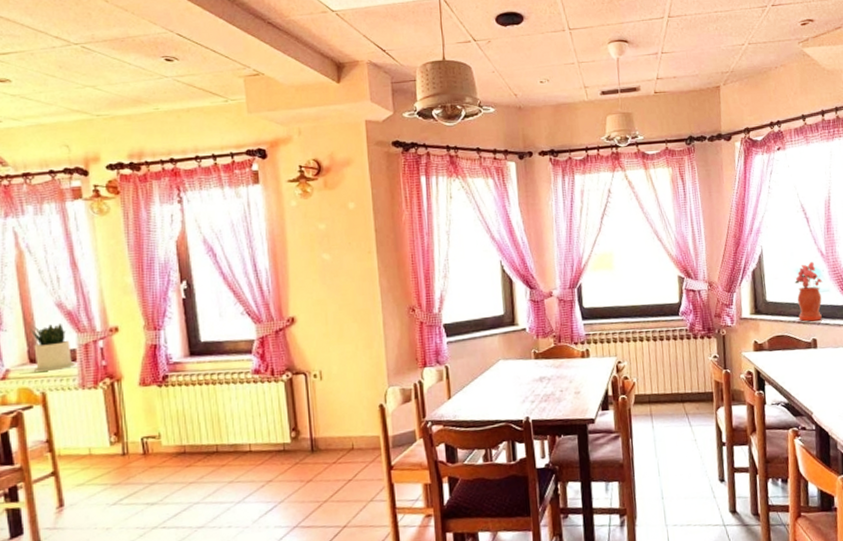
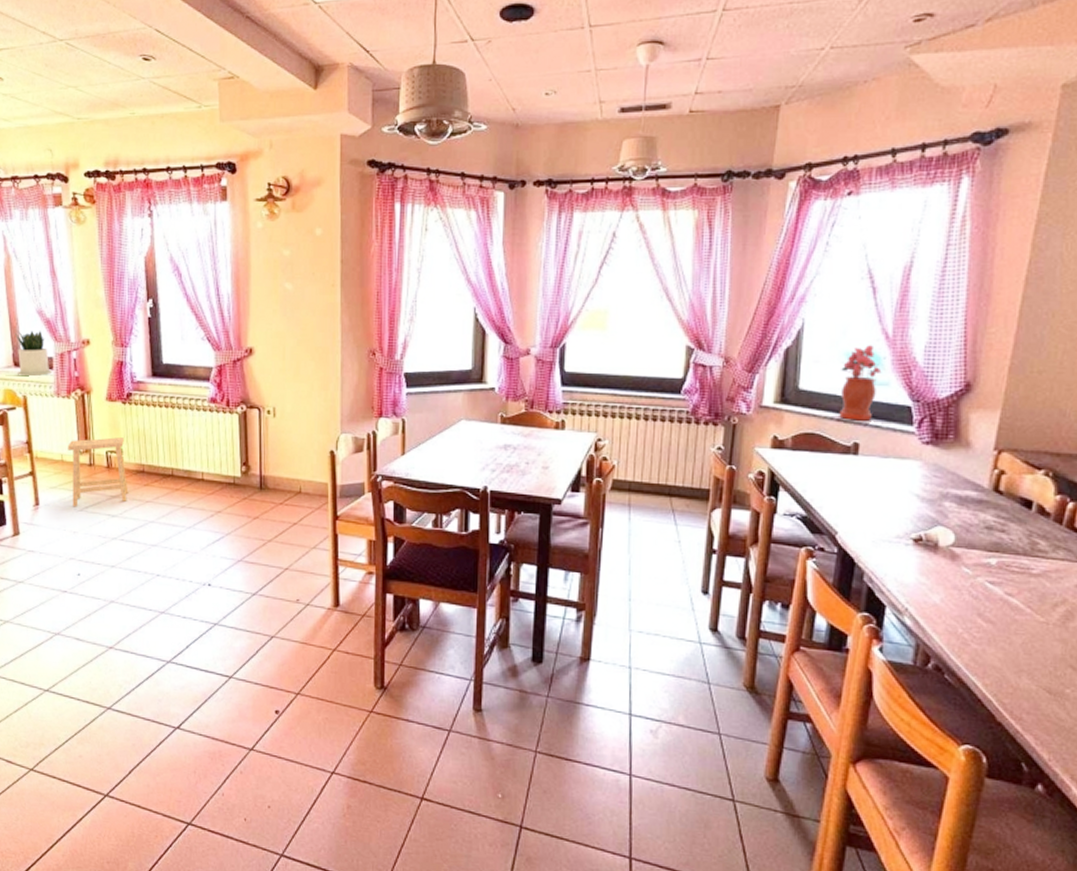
stool: none [96,421,169,502] -> present [68,437,129,507]

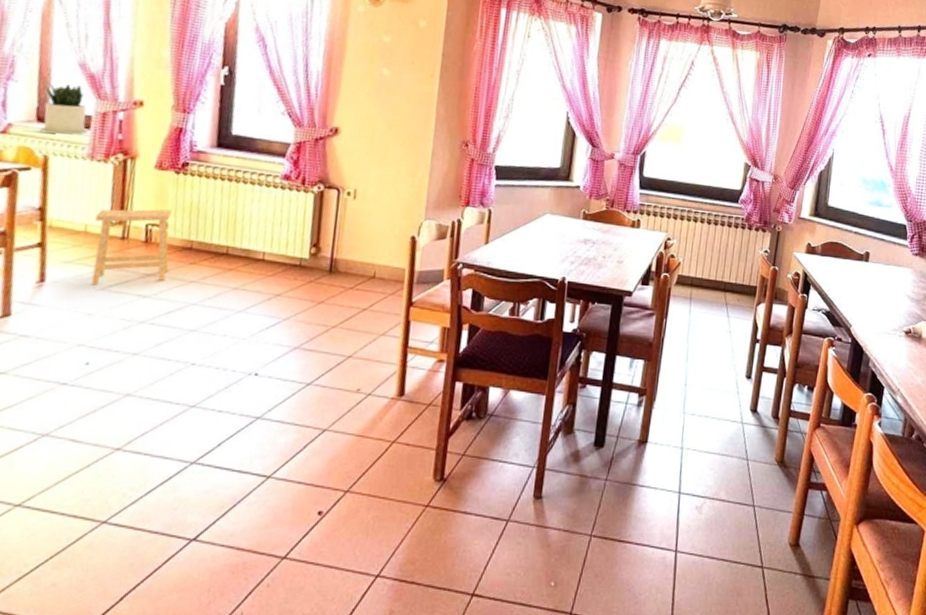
potted flower: present [839,345,882,421] -> none [856,174,887,235]

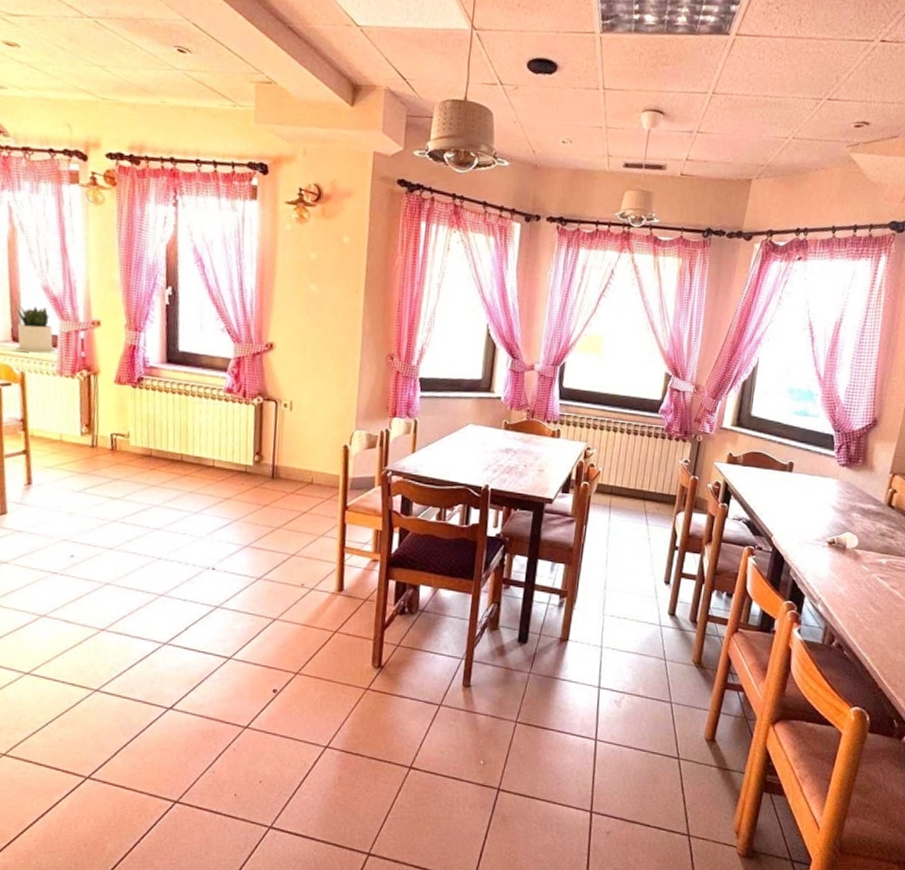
stool: present [91,209,172,286] -> none [68,420,133,488]

